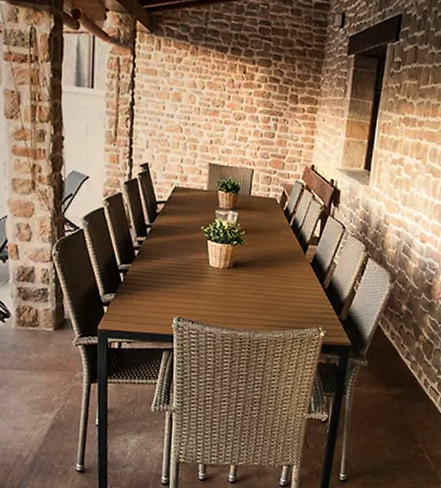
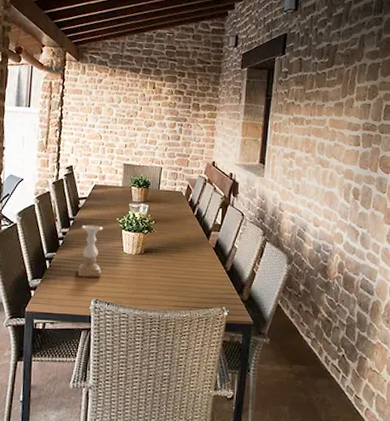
candle holder: none [157,233,185,293] -> present [77,224,103,278]

